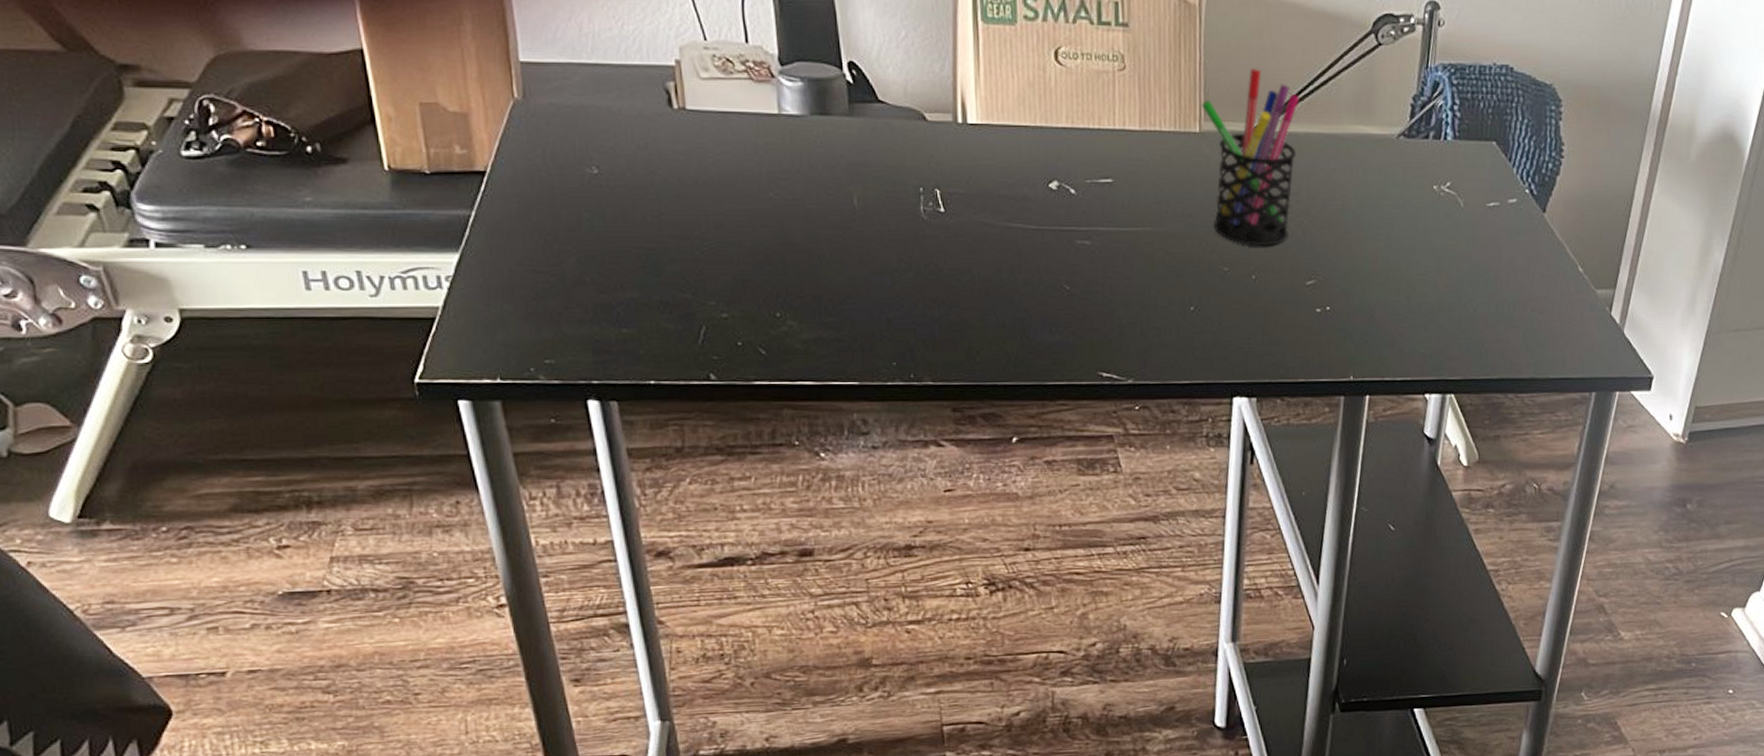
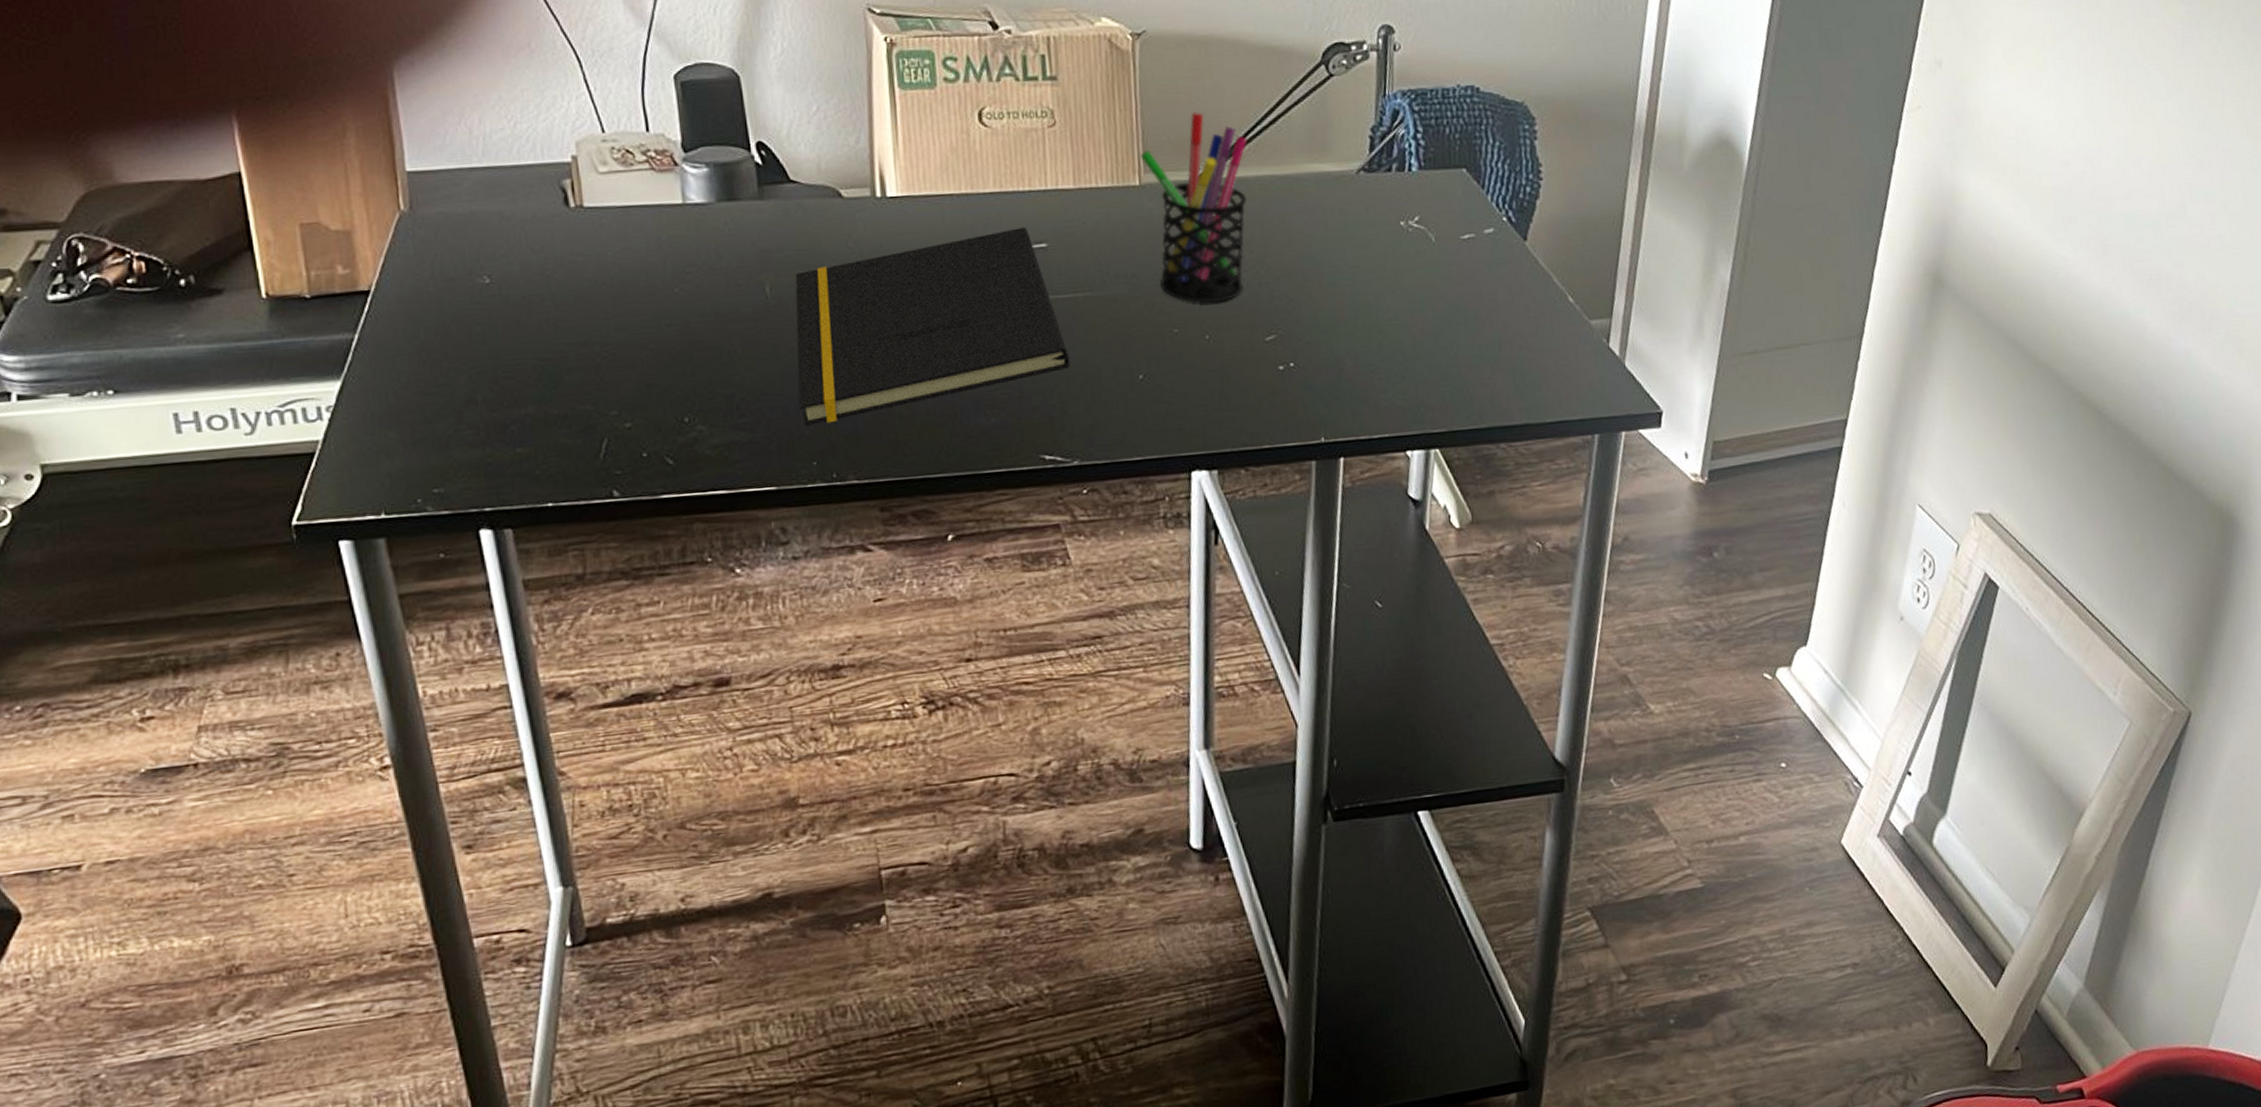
notepad: none [881,163,1129,329] -> present [795,227,1071,426]

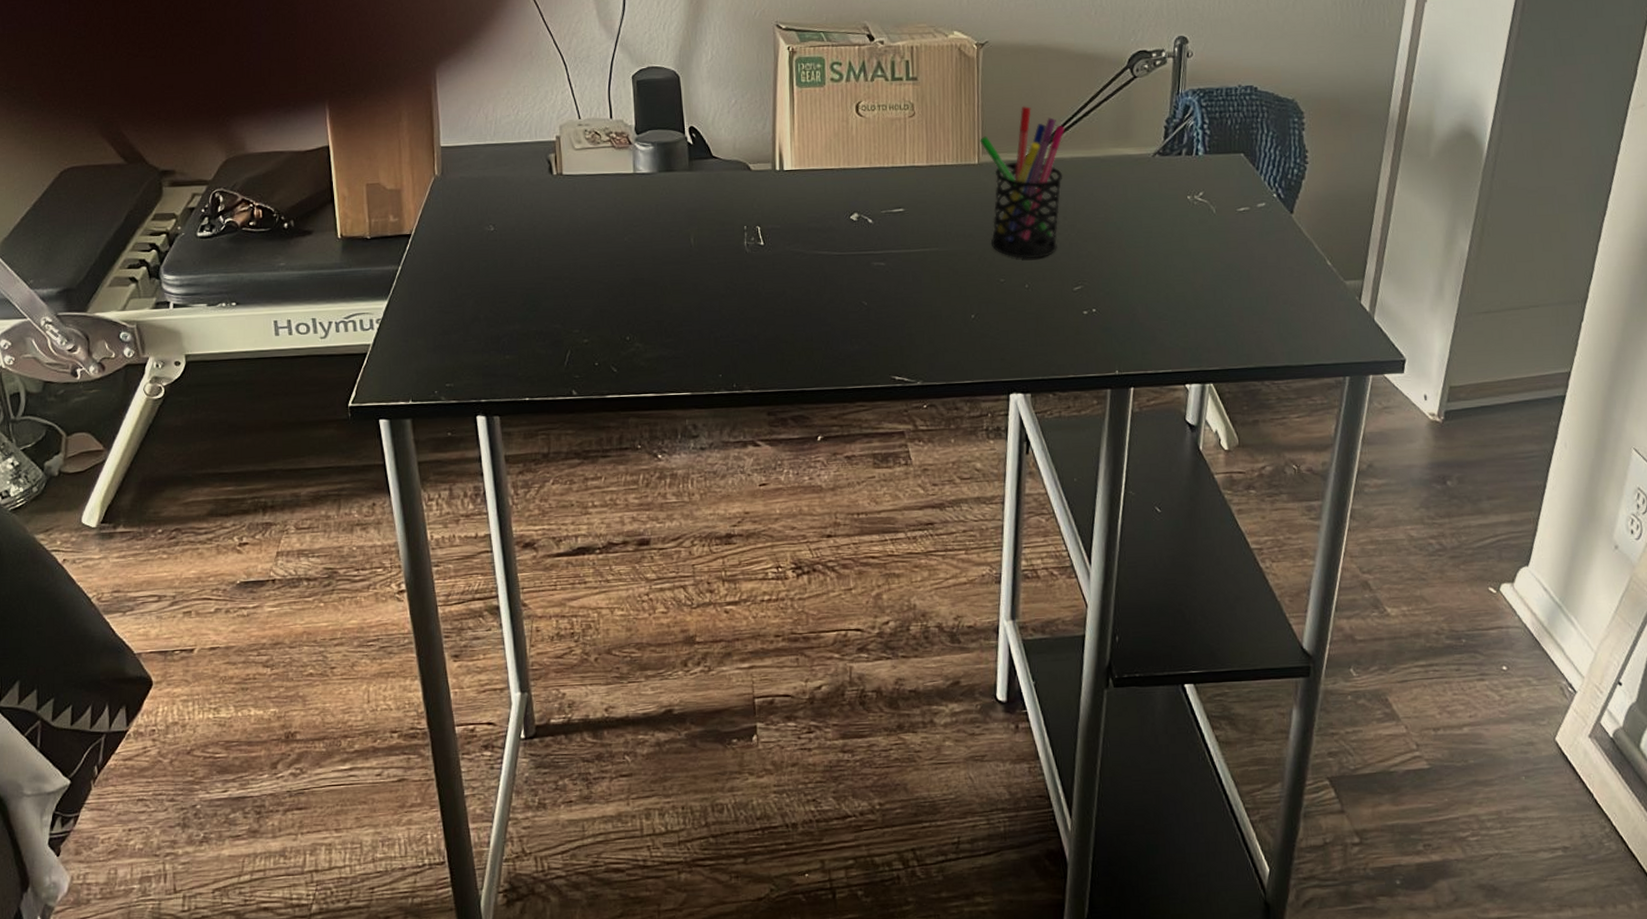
notepad: present [795,227,1071,426] -> none [710,196,918,346]

